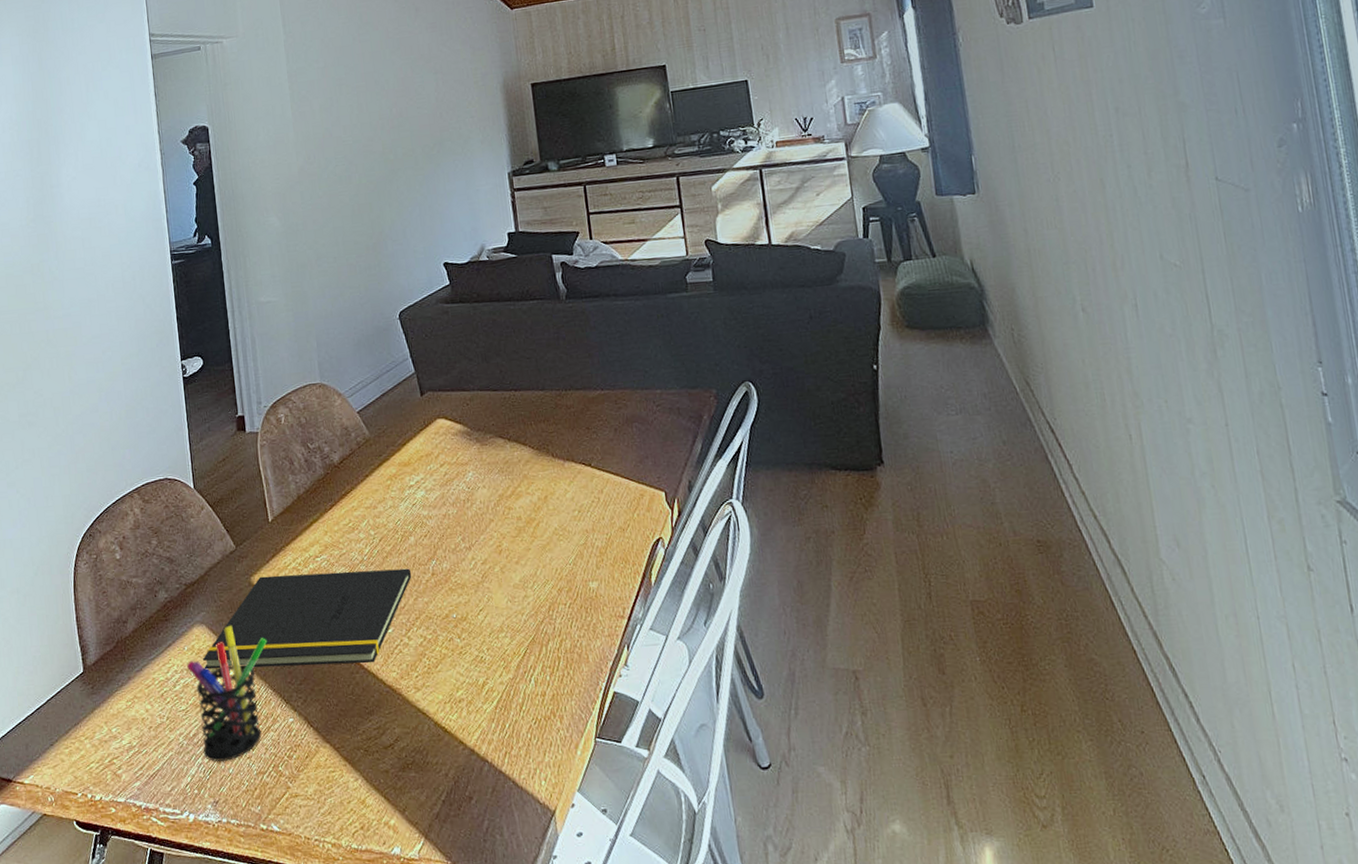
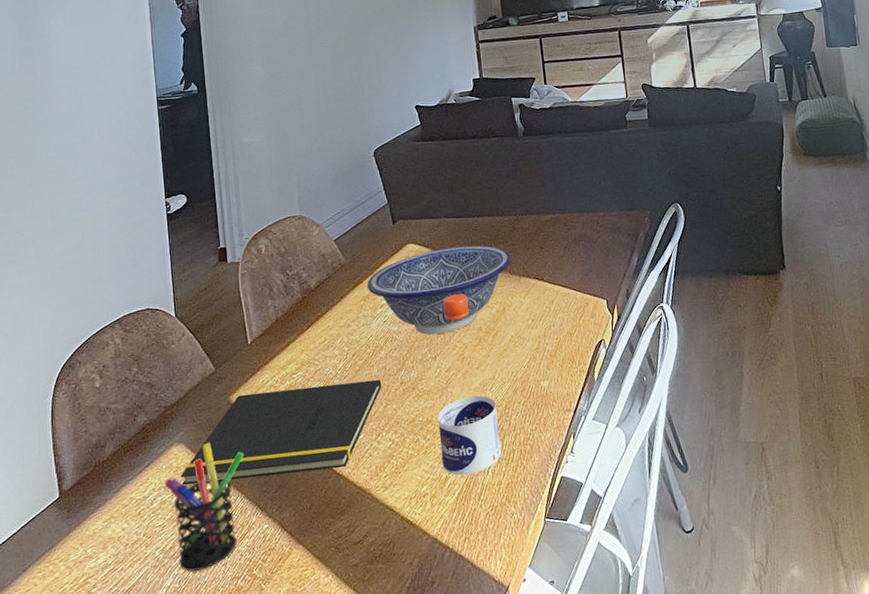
decorative bowl: none [394,423,554,522] -> present [367,245,511,335]
water bottle: none [473,477,546,682] -> present [437,293,502,476]

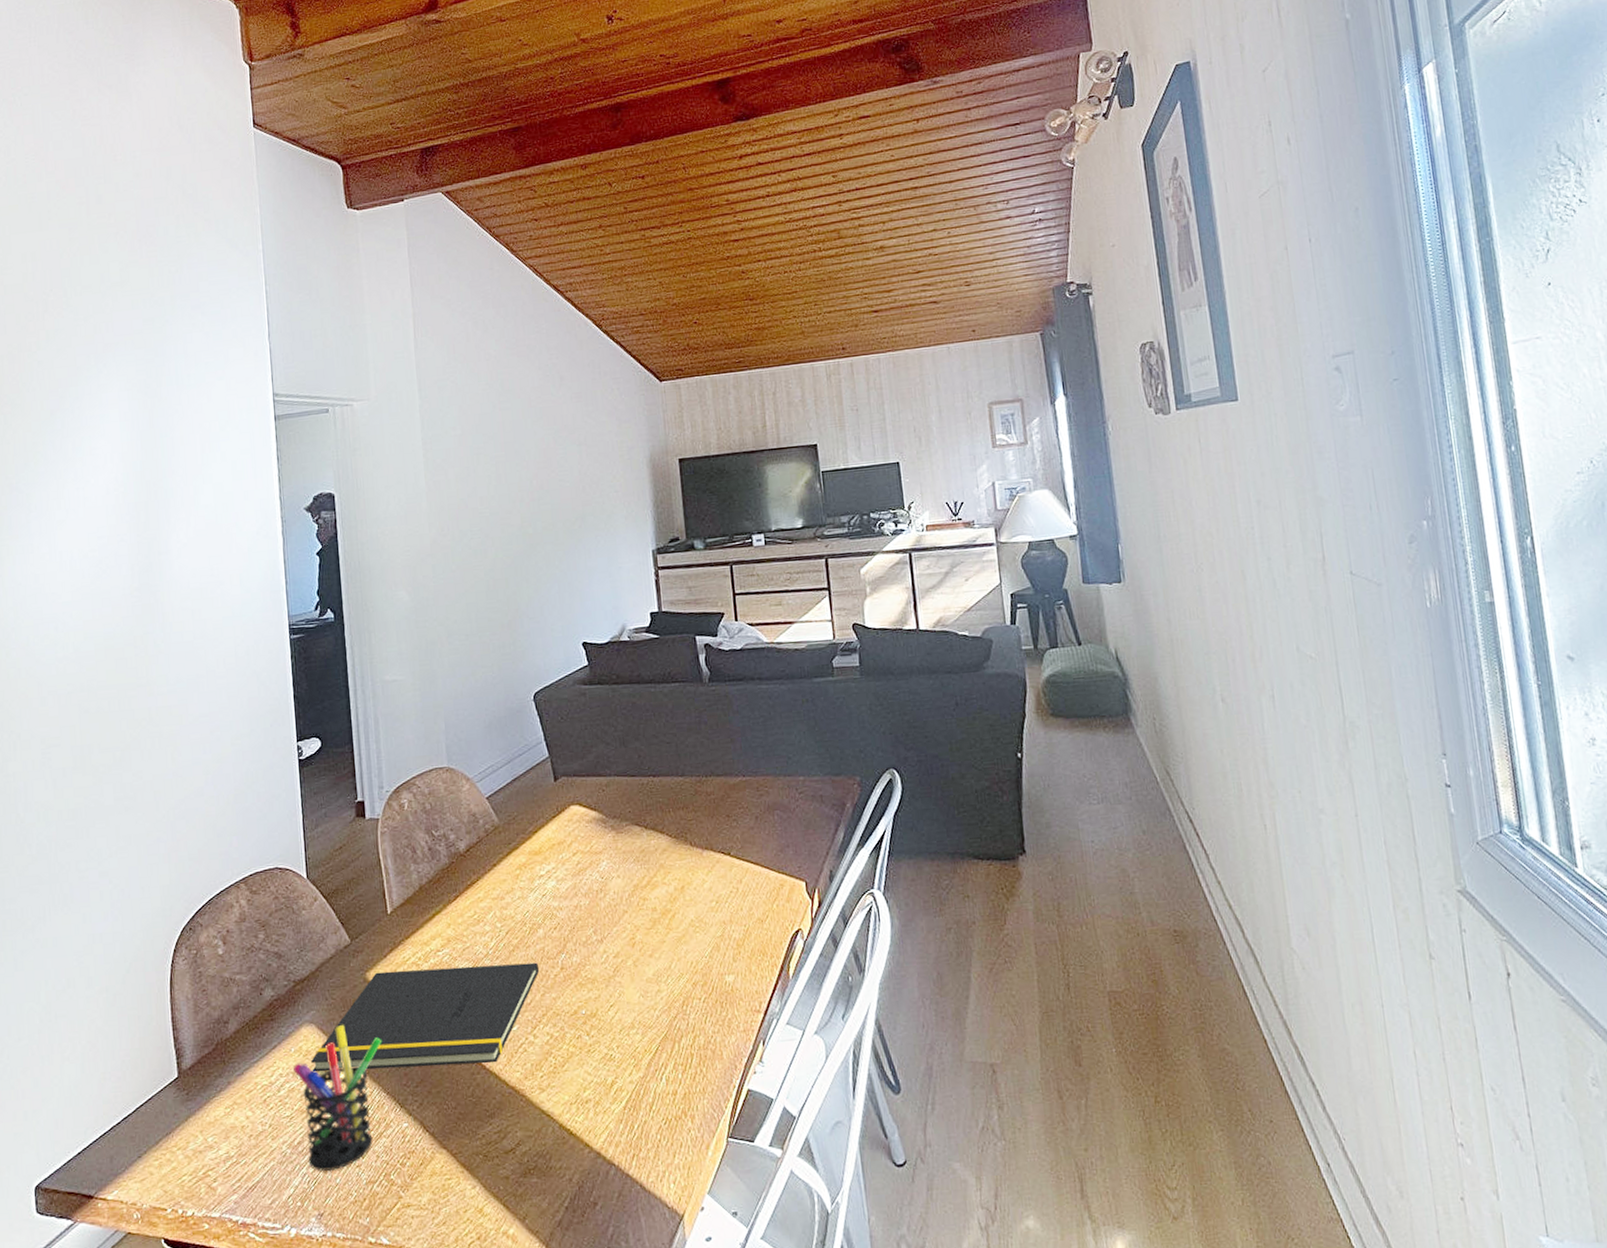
decorative bowl: present [367,245,511,335] -> none [524,810,692,913]
water bottle: present [437,293,502,476] -> none [603,866,678,1081]

